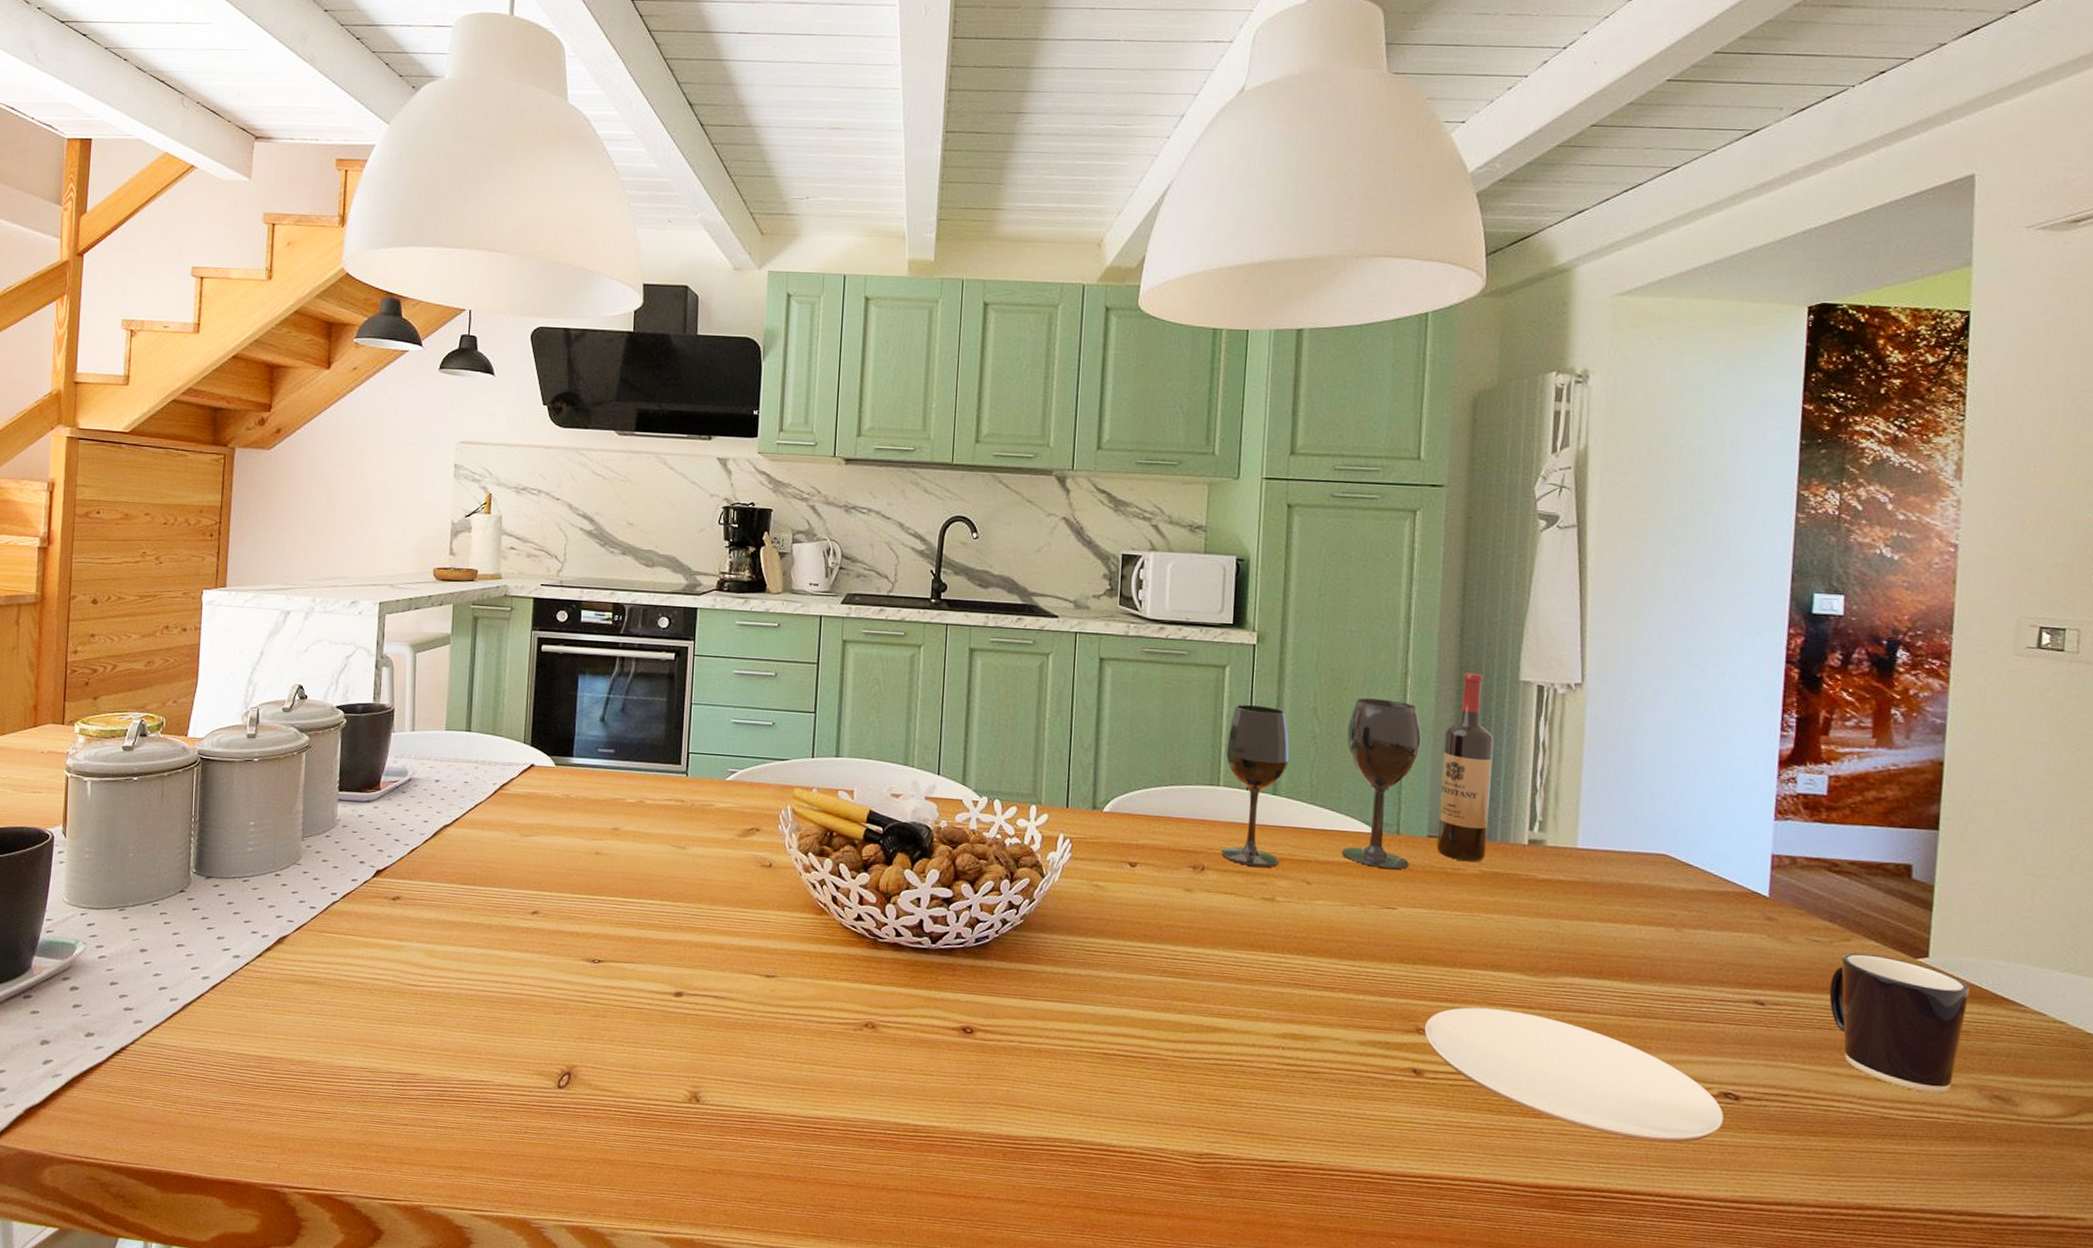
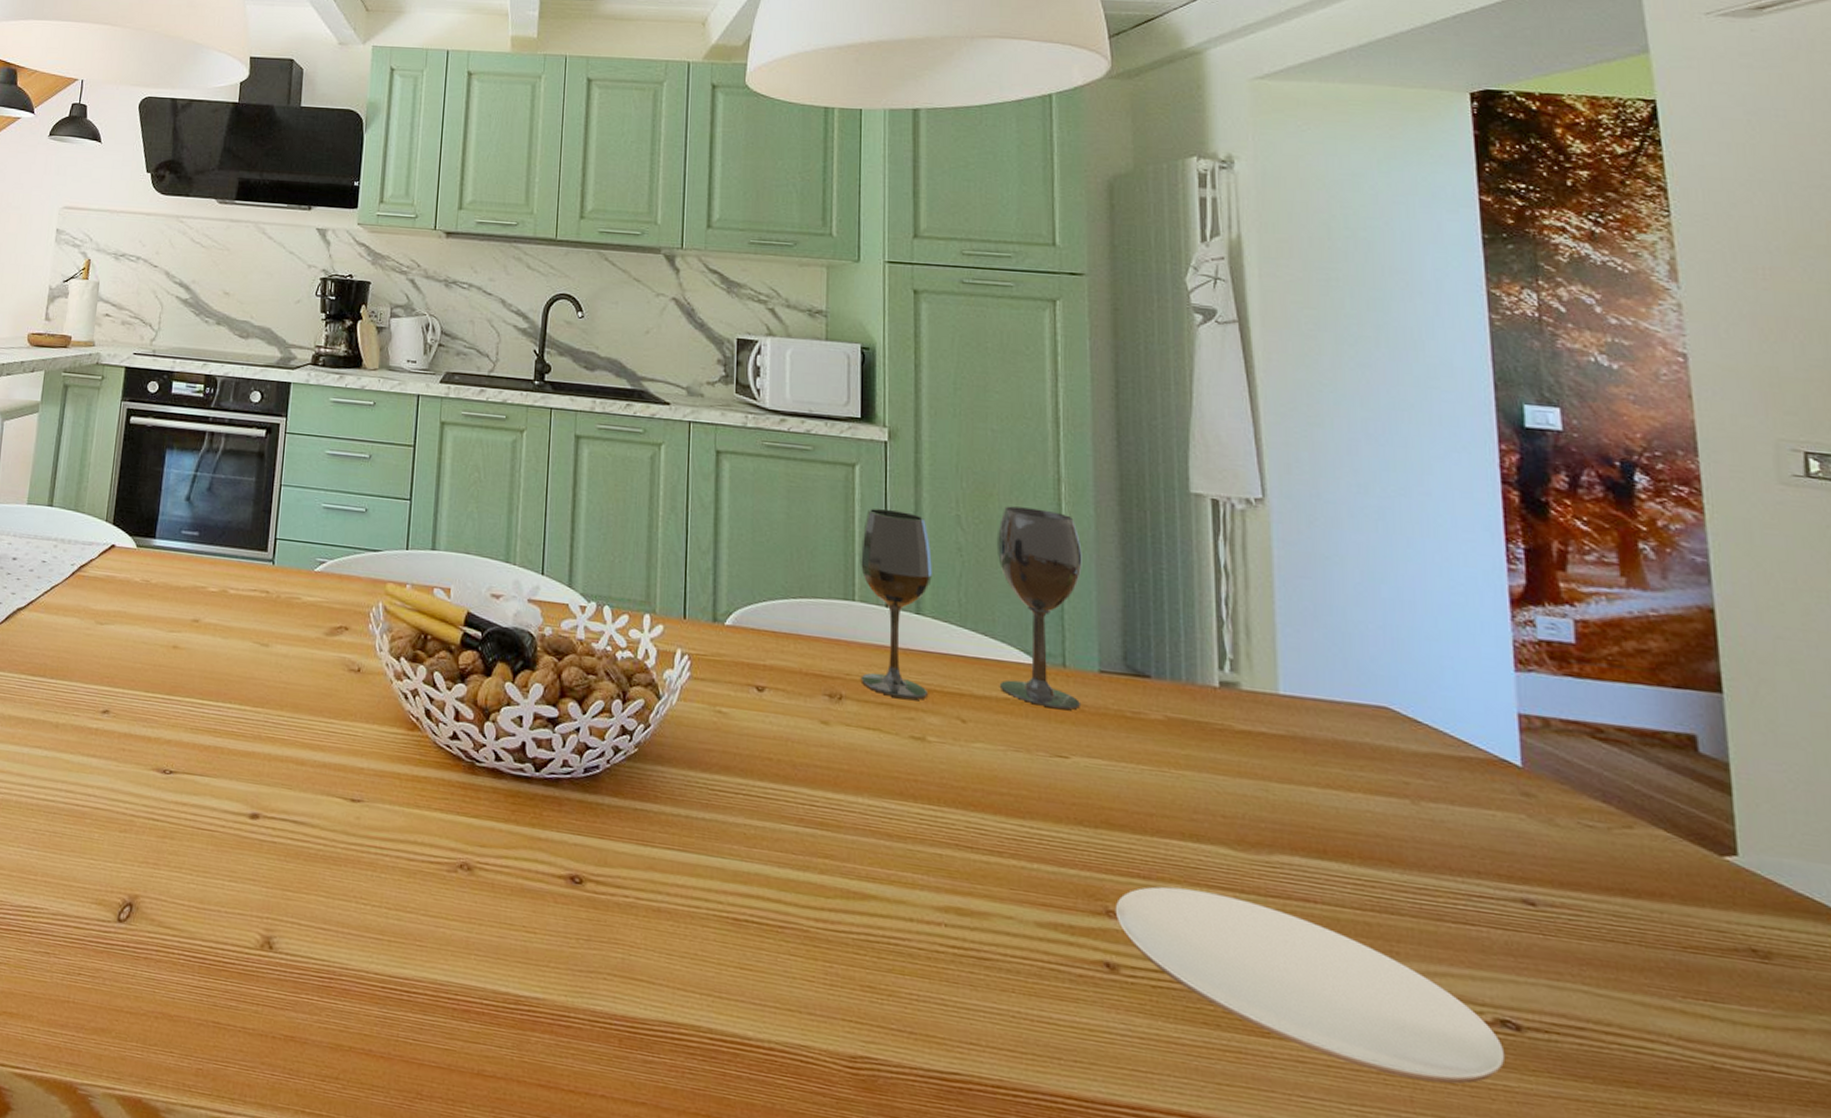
wine bottle: present [1436,672,1494,863] -> none [1108,481,1169,706]
mug: present [1829,953,1969,1094] -> none [1616,844,1800,1040]

